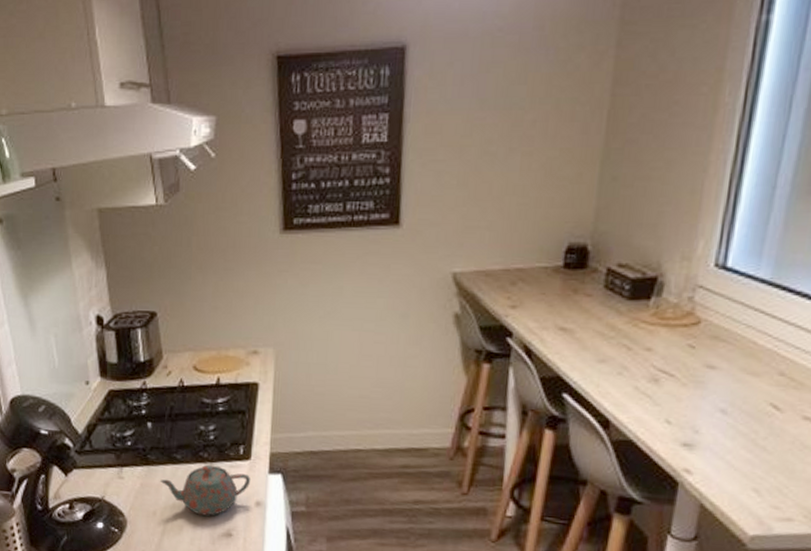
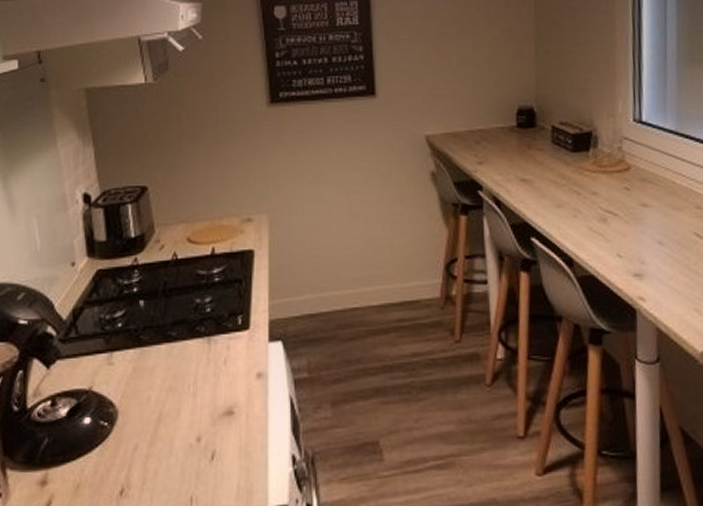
teapot: present [160,464,250,516] -> none [155,339,250,395]

